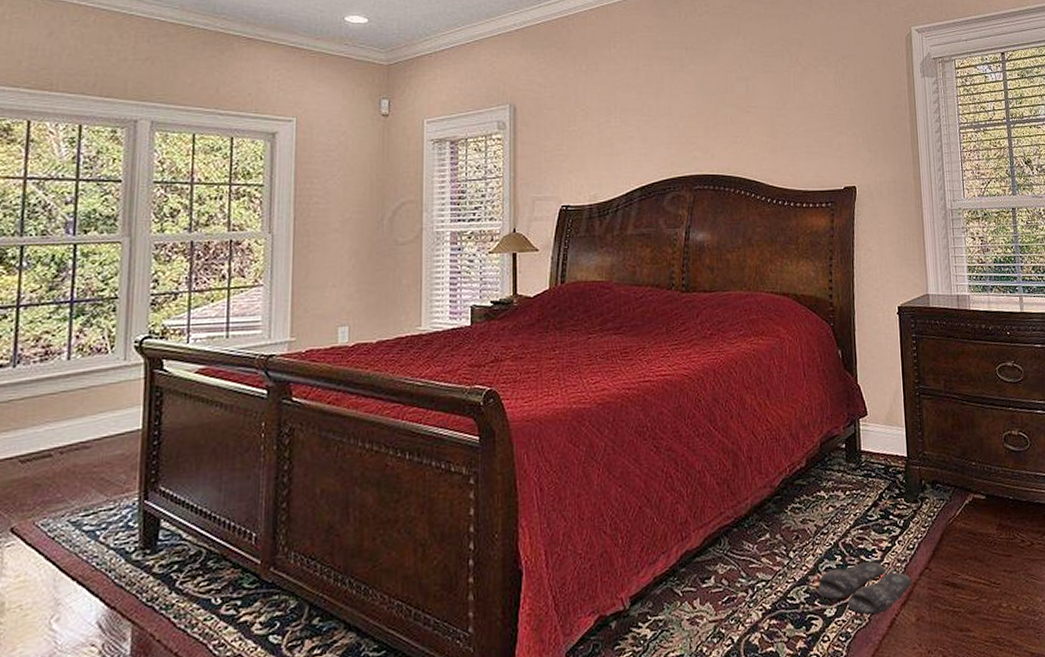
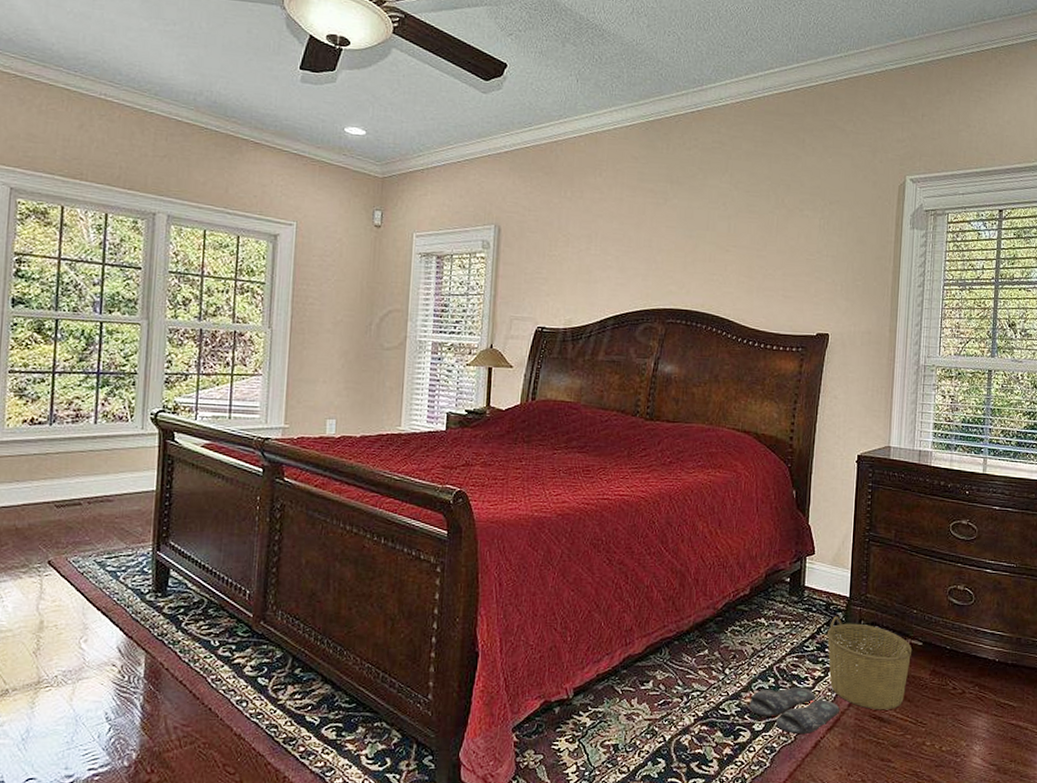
basket: none [890,479,977,576] -> present [827,616,913,710]

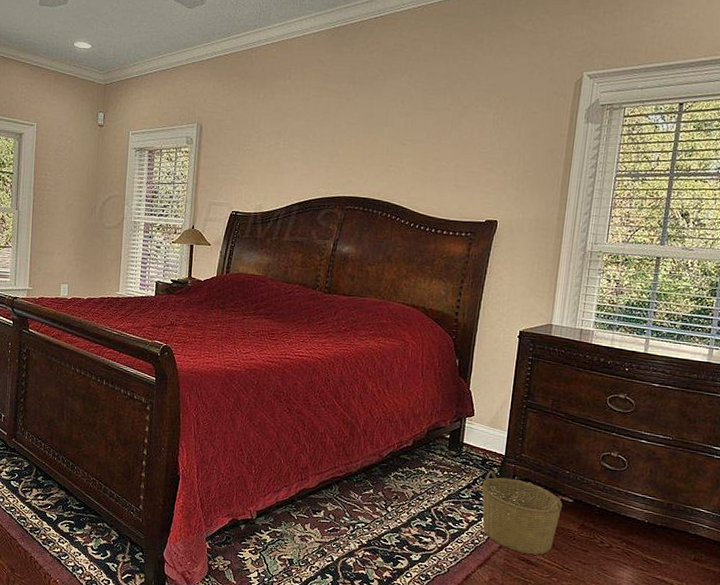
slippers: present [749,687,840,734] -> none [408,526,491,568]

